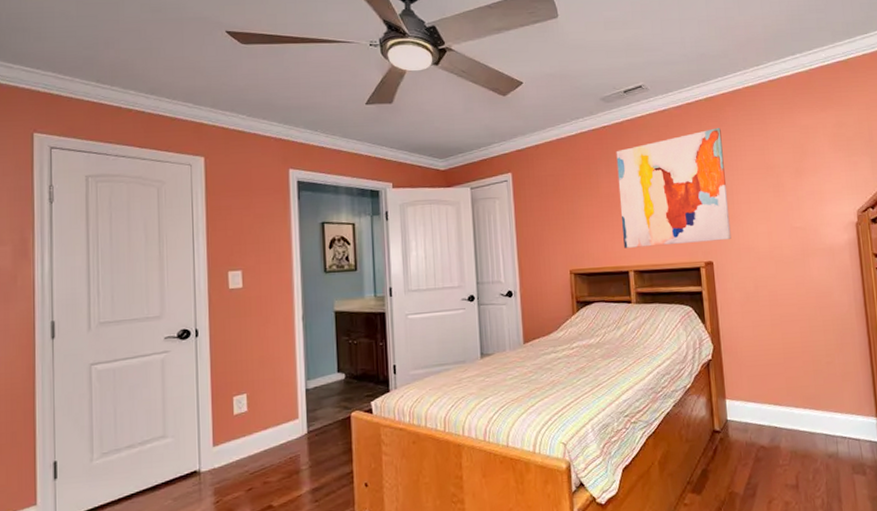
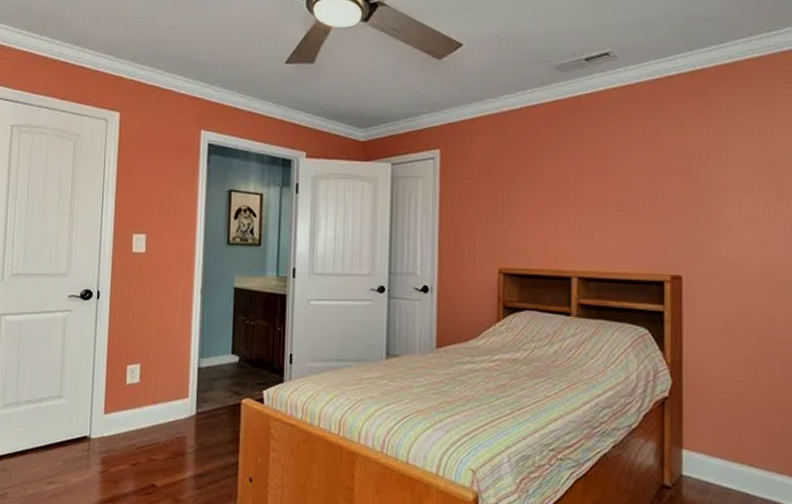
wall art: present [616,128,731,248] -> none [567,109,710,251]

